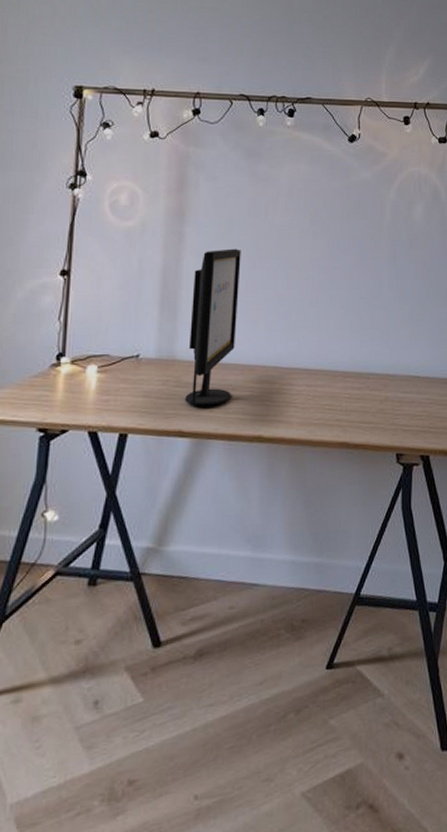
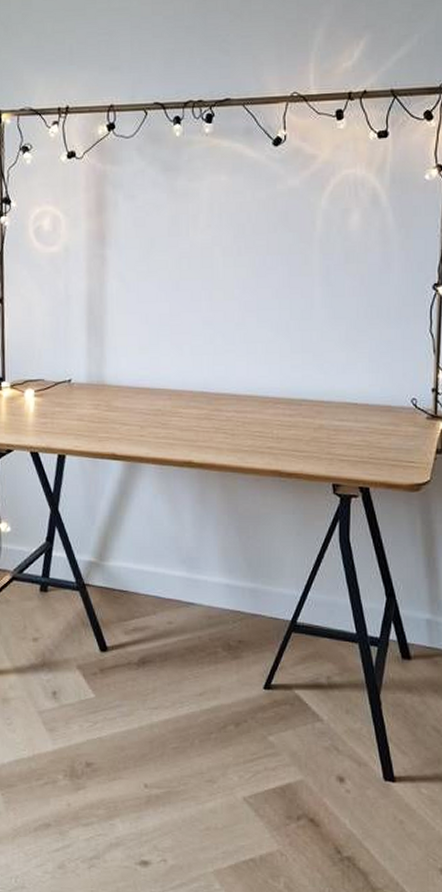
computer monitor: present [185,248,241,406] -> none [116,270,164,430]

